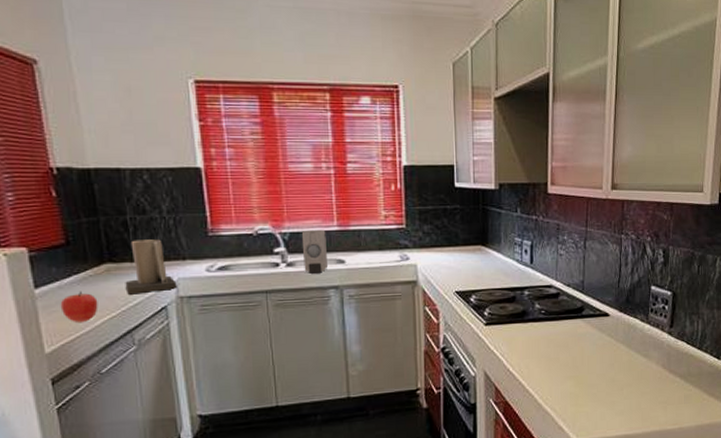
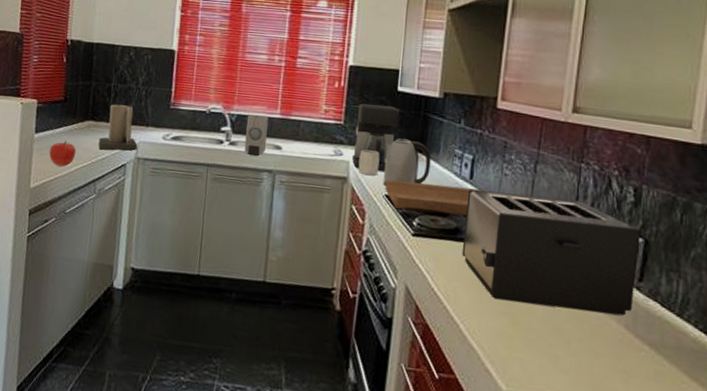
coffee maker: none [418,203,460,270] -> present [352,104,400,171]
mug: none [426,250,446,276] -> present [358,149,380,176]
kettle: none [450,234,494,284] -> present [383,138,431,187]
cutting board: none [454,272,546,303] -> present [385,179,487,217]
toaster: none [530,268,671,367] -> present [461,188,642,316]

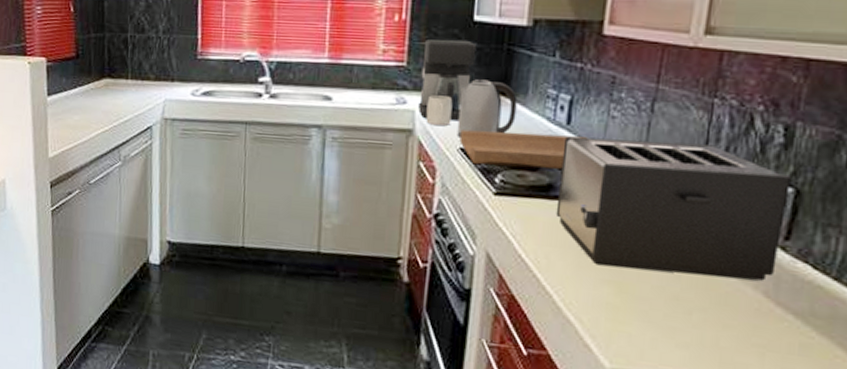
fruit: present [48,140,76,168] -> none [65,102,95,133]
paper towel roll: present [98,104,138,151] -> none [119,57,163,112]
soap dispenser: present [244,114,269,156] -> none [287,60,315,109]

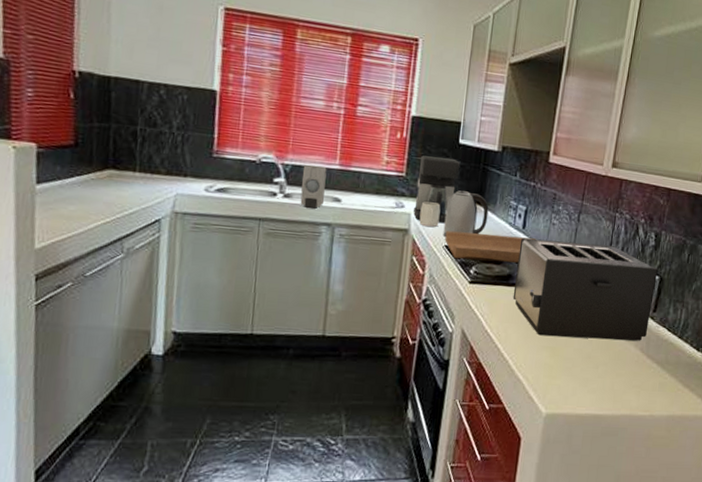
soap dispenser: none [287,60,315,109] -> present [300,164,327,209]

